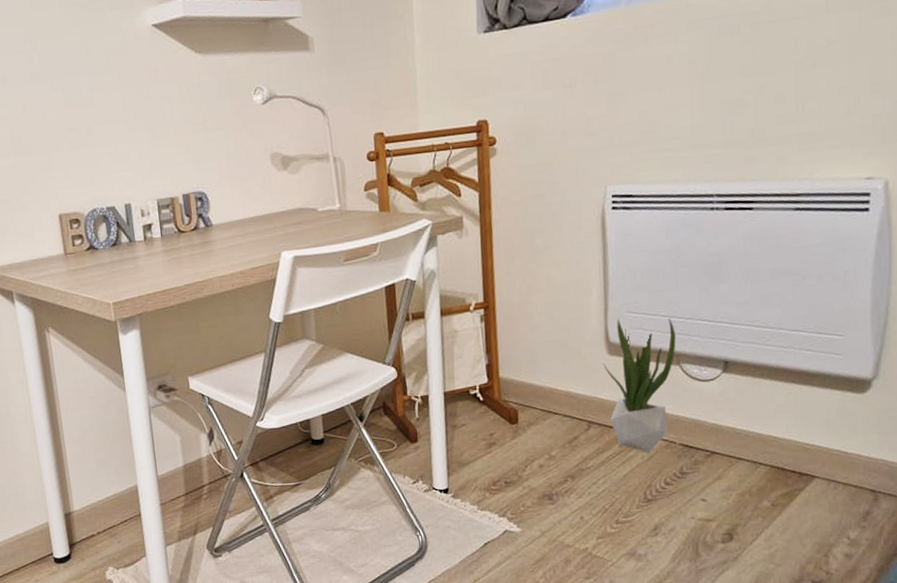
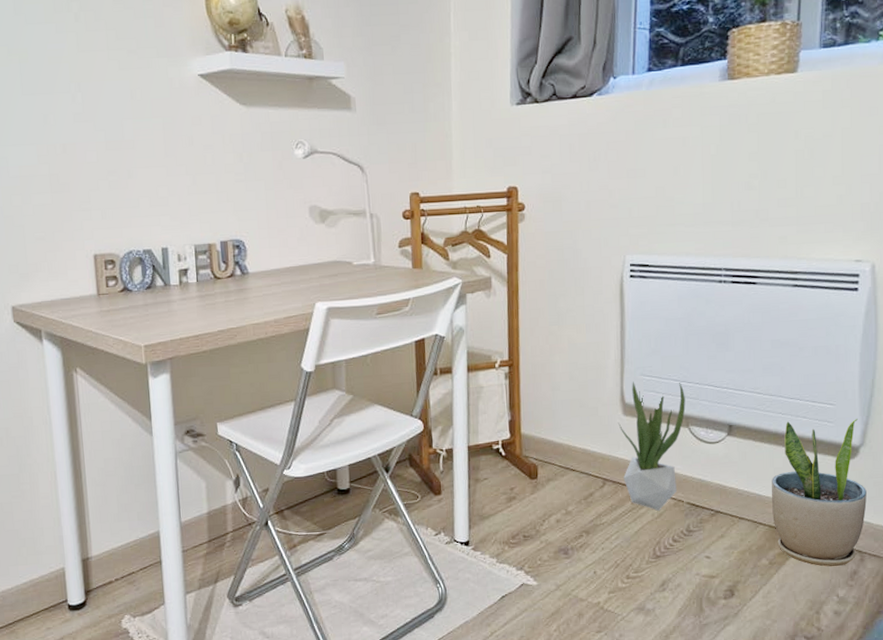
potted plant: none [773,350,881,508] -> present [772,419,867,567]

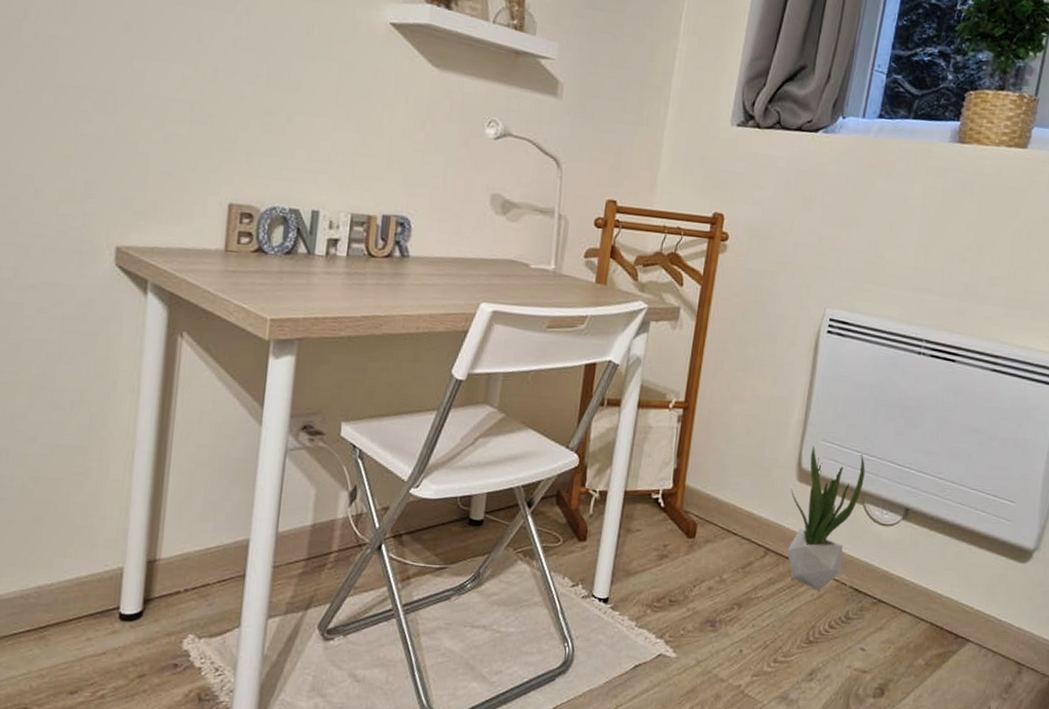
potted plant: present [772,419,867,567] -> none [935,513,1036,677]

